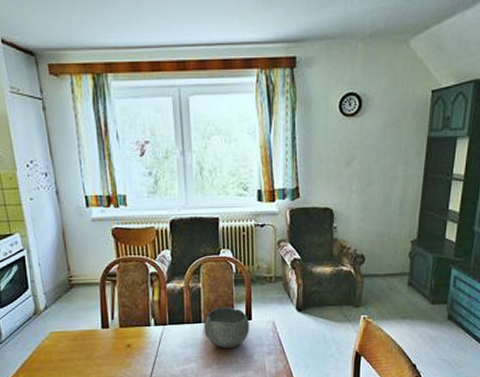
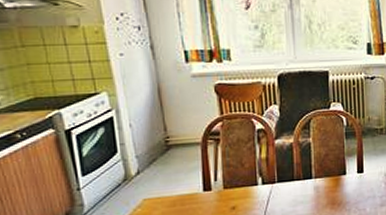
bowl: present [204,307,250,349] -> none [315,161,362,204]

